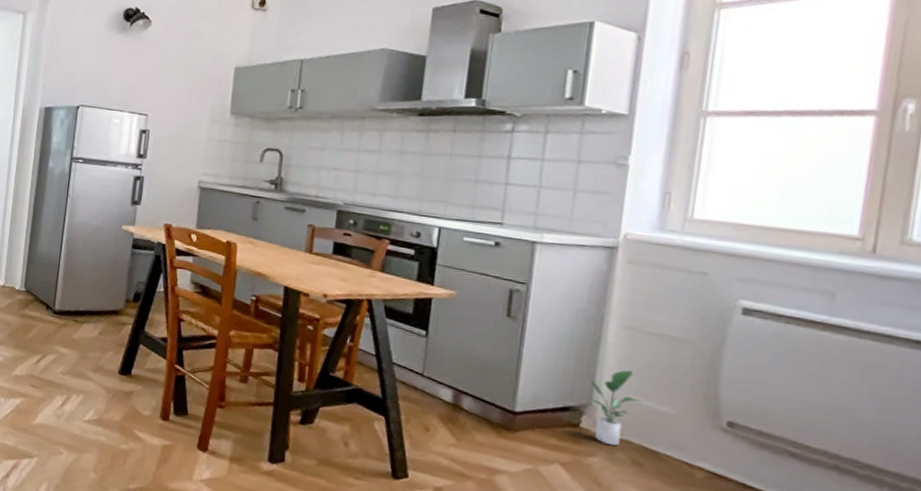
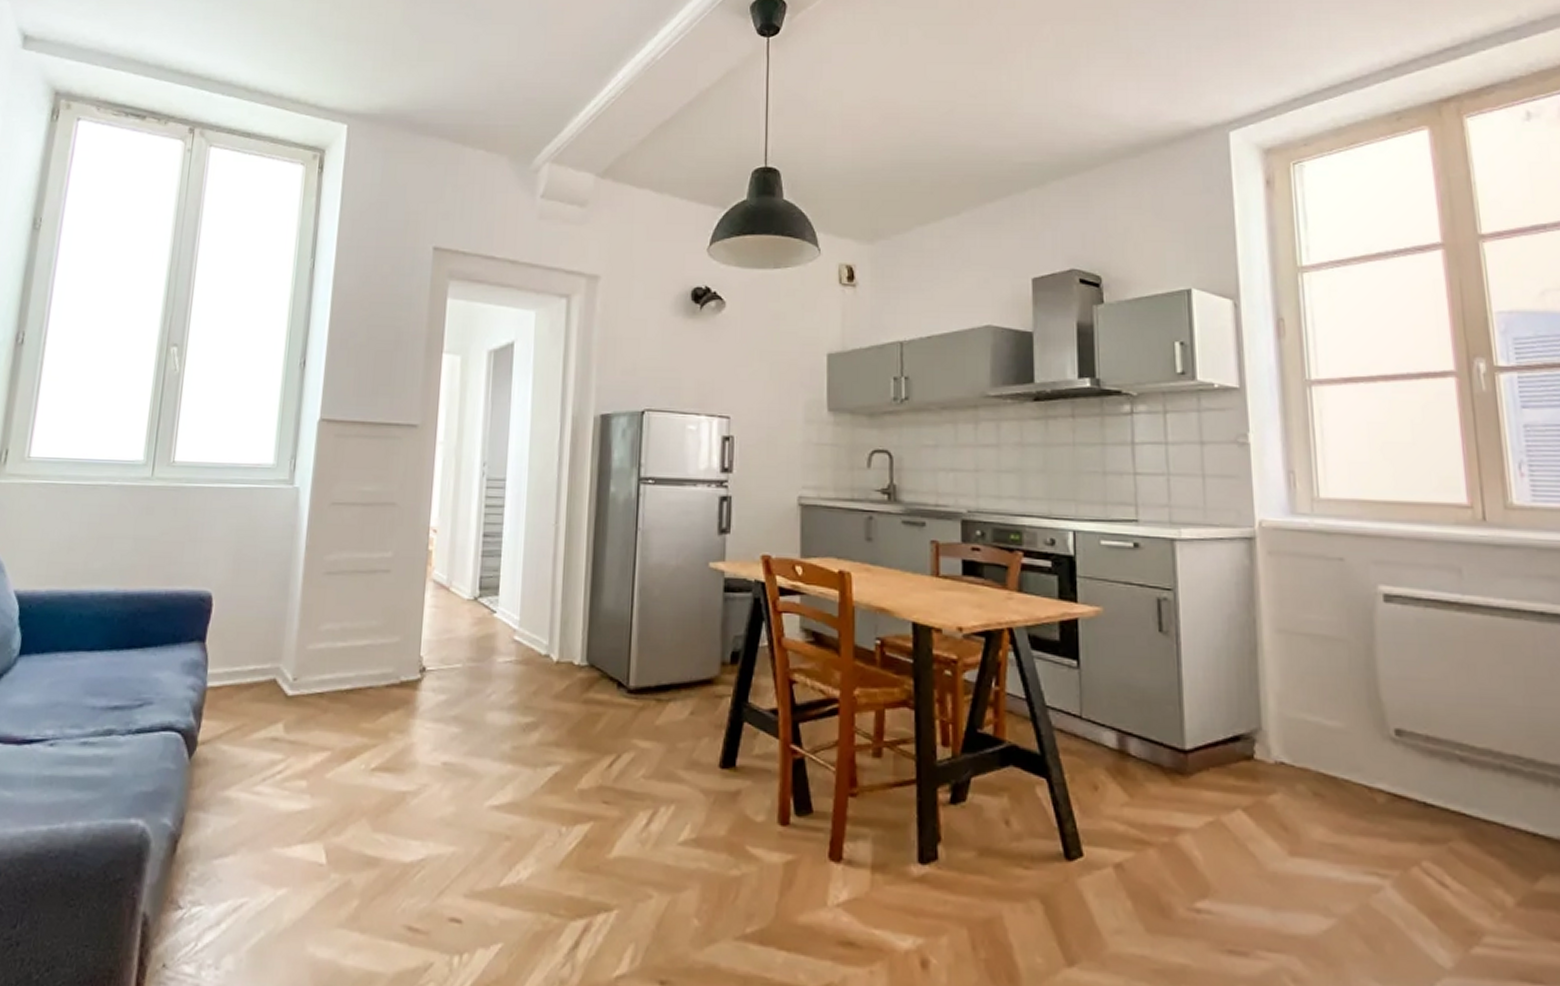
potted plant: present [587,370,641,446] -> none [1254,681,1309,778]

